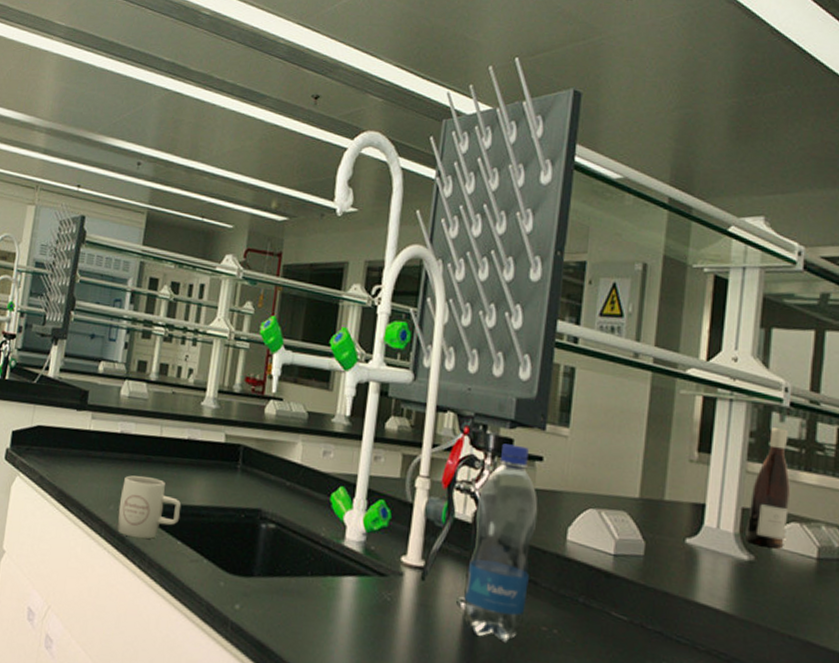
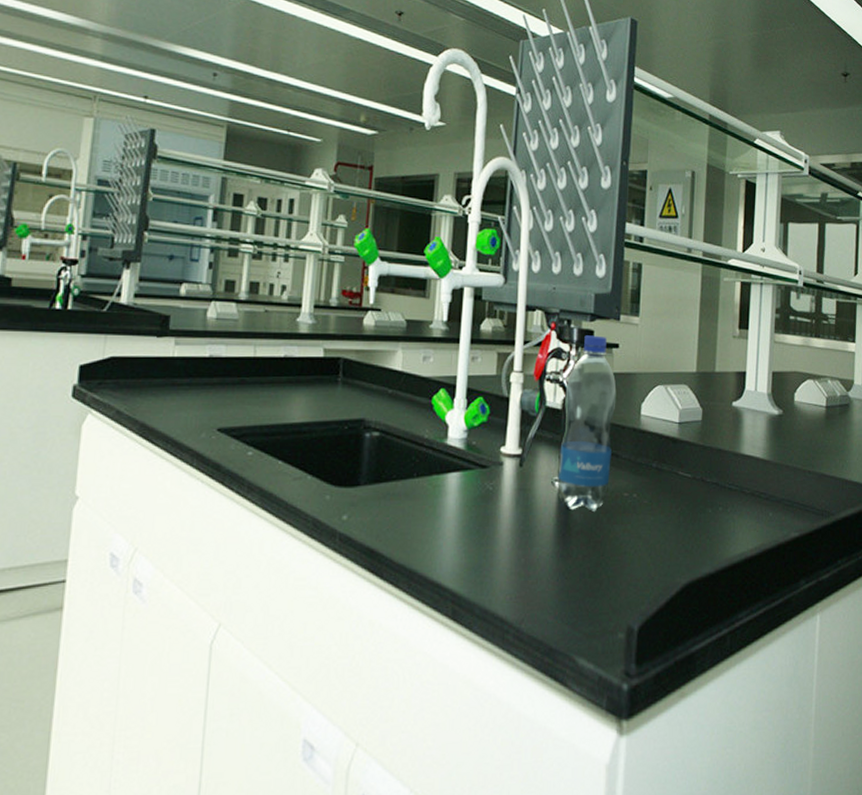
mug: present [117,475,182,540] -> none [210,400,281,464]
bottle: present [745,428,791,549] -> none [776,304,806,402]

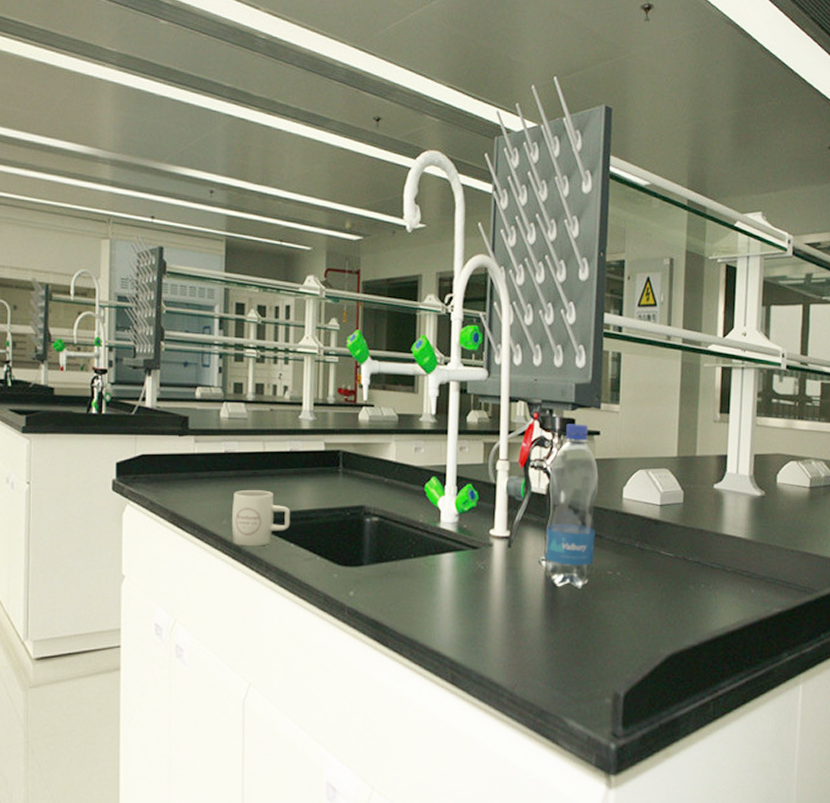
mug: none [210,400,281,464] -> present [231,490,291,547]

